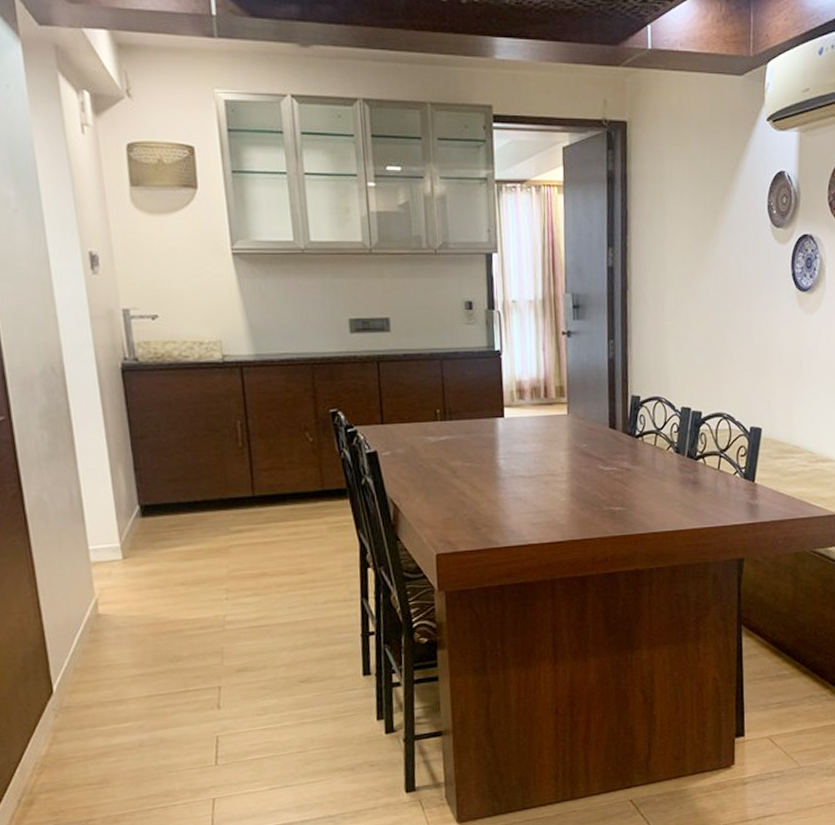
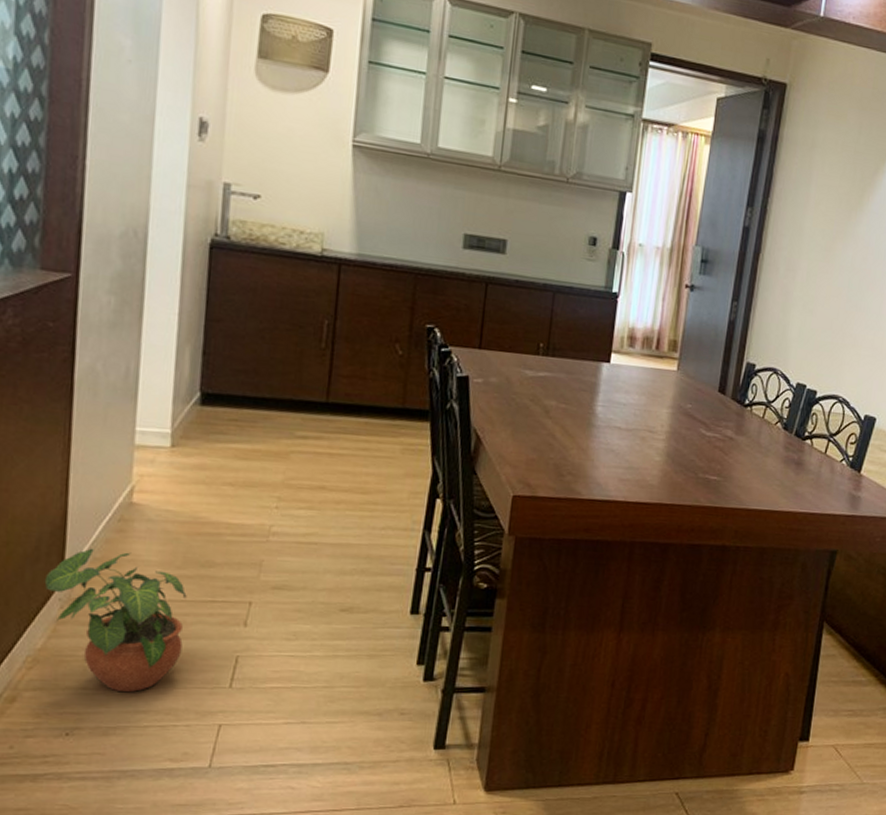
potted plant: none [36,659,168,783] -> present [44,548,187,693]

